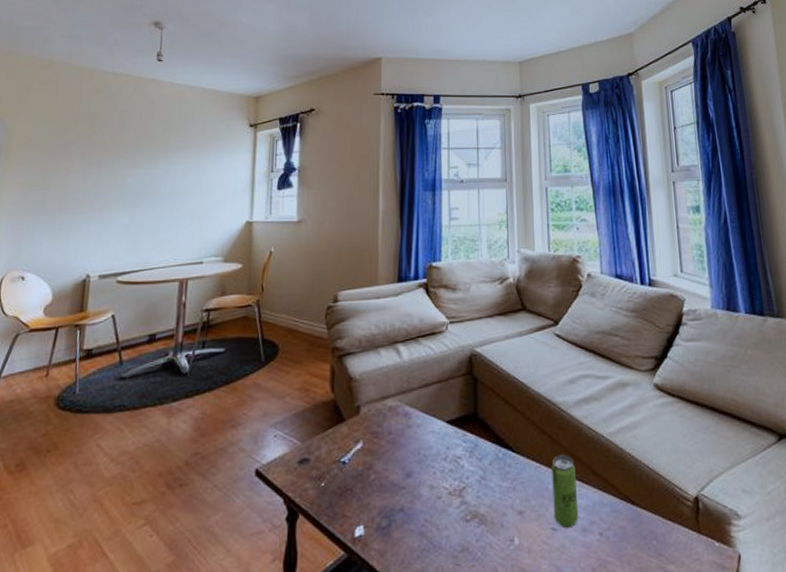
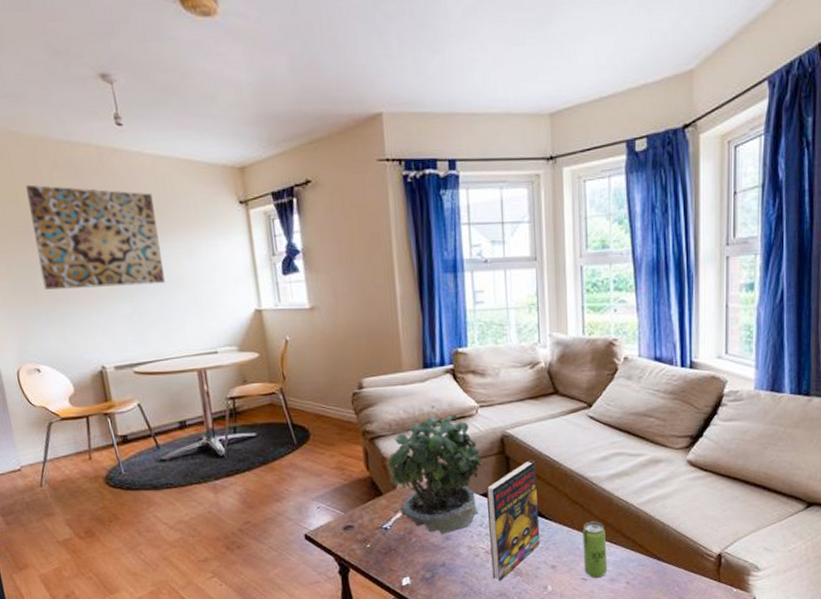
wall art: none [53,106,174,200] -> present [26,184,165,290]
potted plant: none [352,321,450,470] -> present [387,405,483,534]
book: none [452,382,507,531] -> present [486,460,540,581]

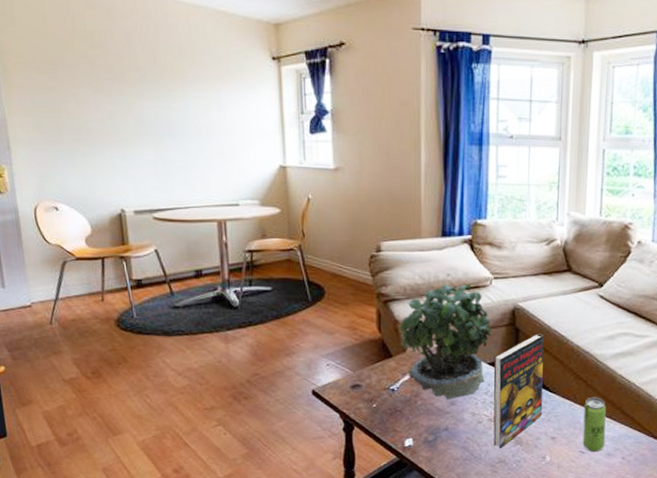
wall art: present [26,184,165,290] -> none [57,22,191,132]

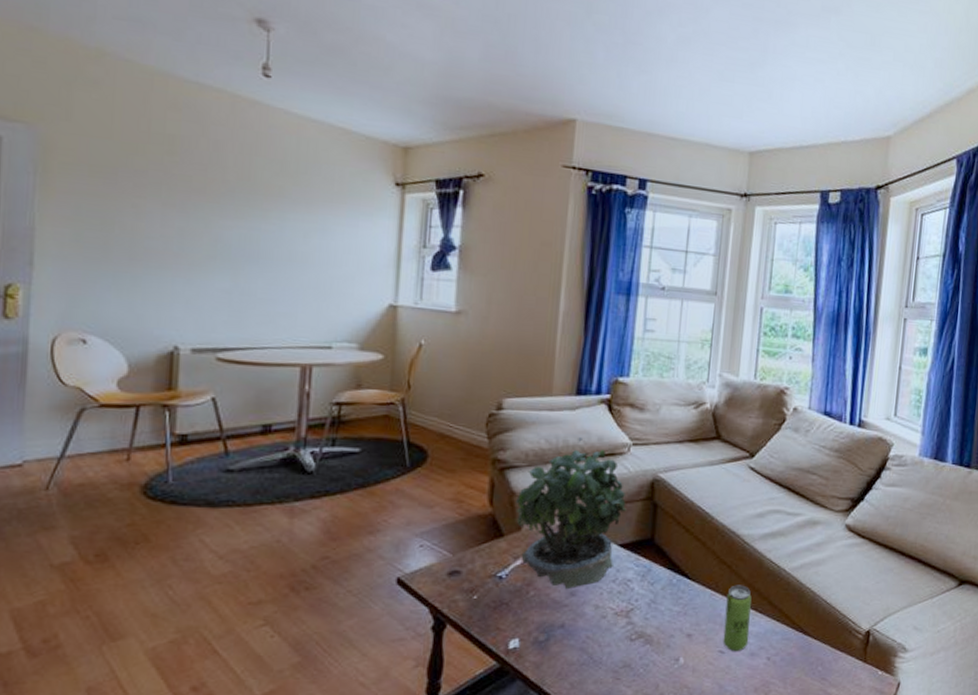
book: present [493,334,544,448] -> none [618,510,686,649]

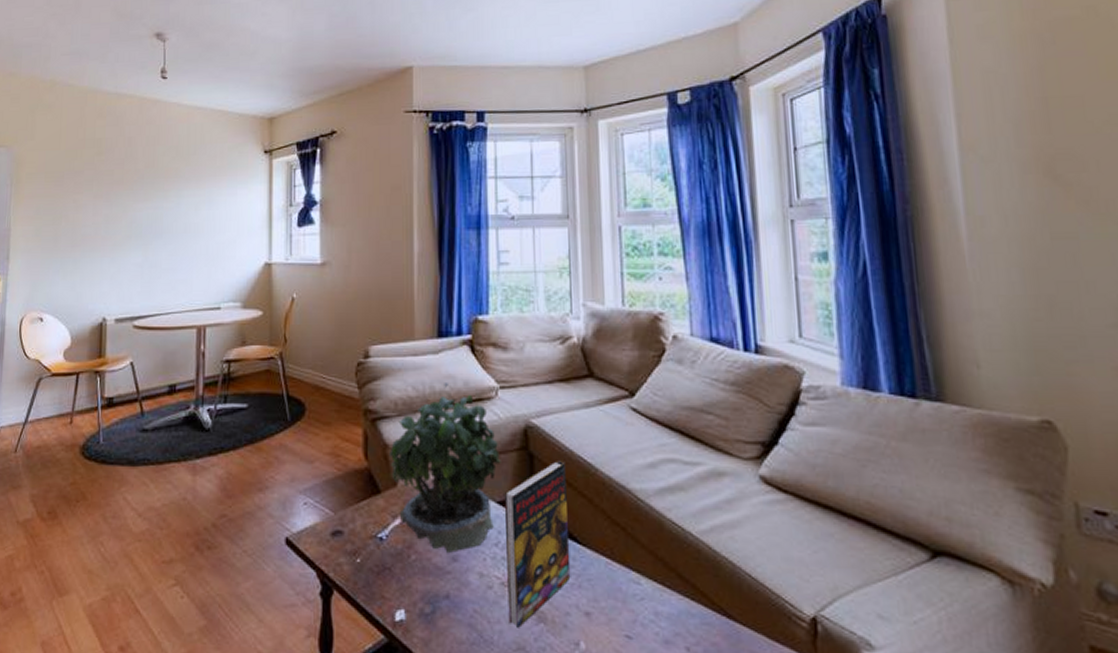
book: none [618,510,686,649] -> present [504,461,571,628]
beverage can: present [723,585,752,651] -> none [626,552,660,637]

